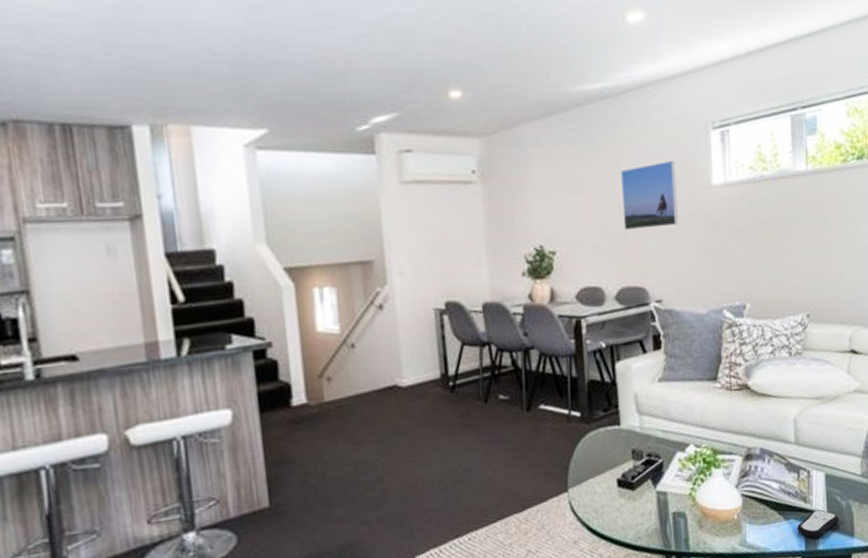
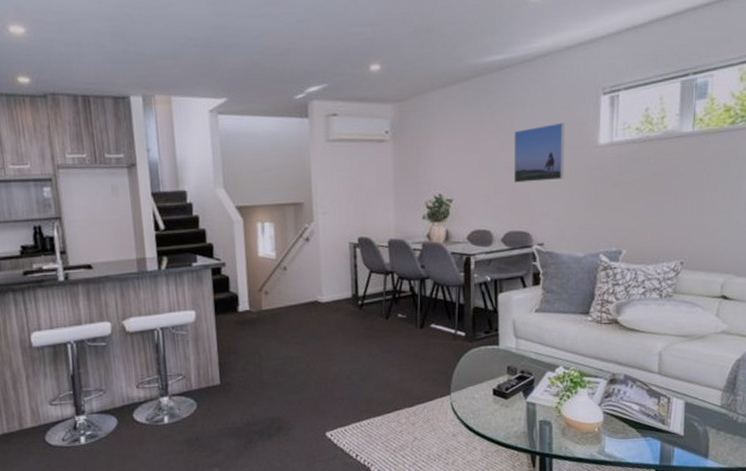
remote control: present [797,509,839,539] -> none [654,432,695,456]

